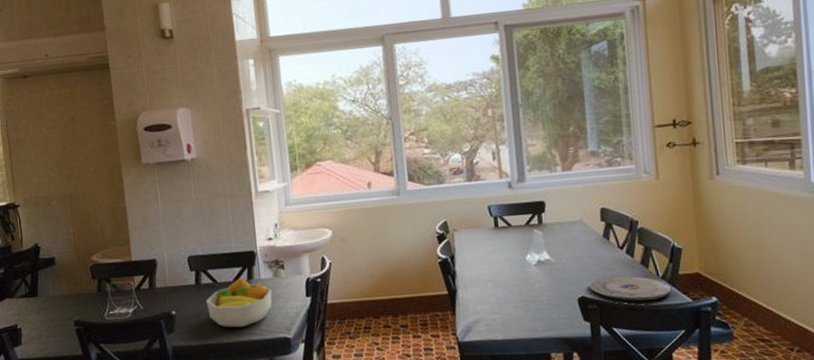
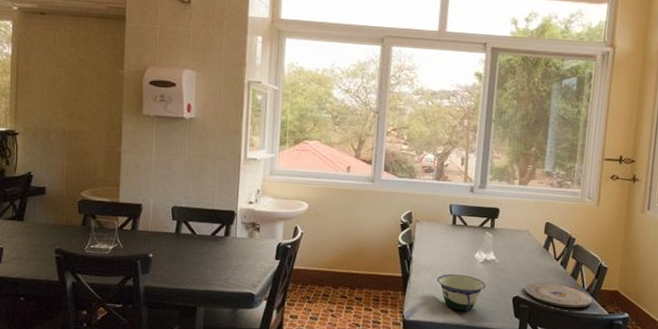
fruit bowl: present [205,278,272,328] -> none [182,233,245,278]
bowl: none [487,281,545,323] -> present [436,273,486,311]

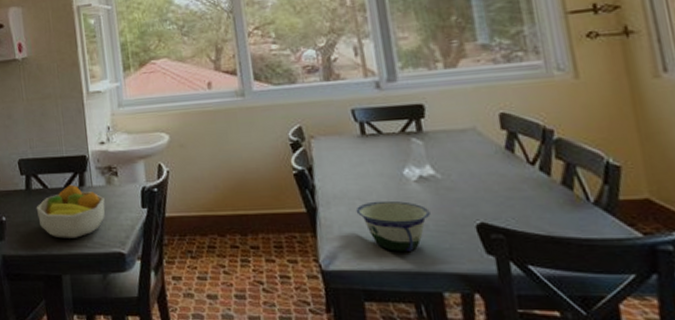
fruit bowl: none [182,233,245,278] -> present [36,184,105,239]
plate: present [524,283,593,308] -> none [490,199,611,232]

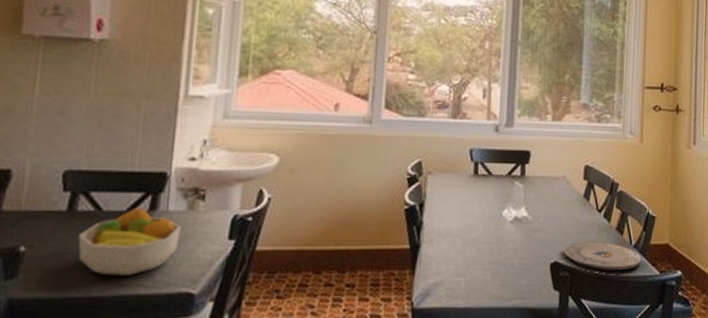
bowl: present [355,200,431,251] -> none [455,239,517,288]
plate: none [490,199,611,232] -> present [563,242,642,270]

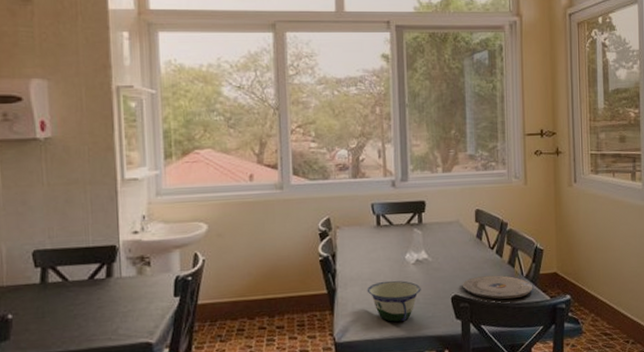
fruit bowl: present [77,207,181,276] -> none [52,276,134,333]
bowl: none [455,239,517,288] -> present [367,280,421,322]

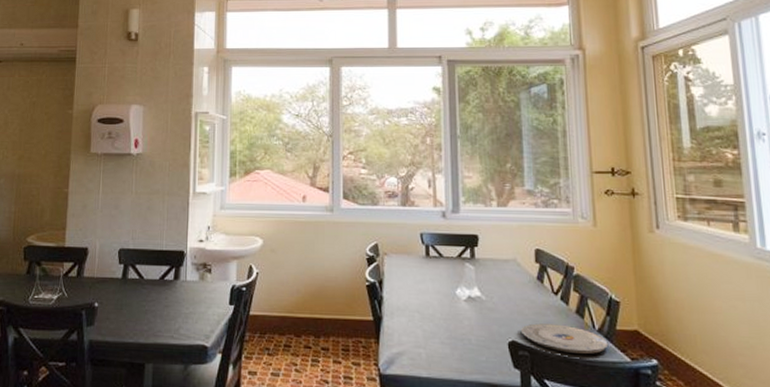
bowl: present [367,280,421,322] -> none [414,315,474,361]

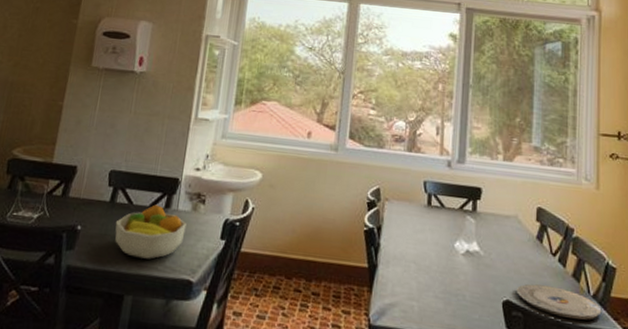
fruit bowl: none [129,277,196,329] -> present [115,204,186,259]

